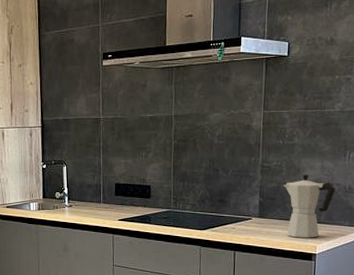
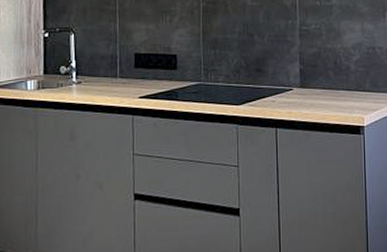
moka pot: present [283,174,335,238] -> none [324,38,378,109]

